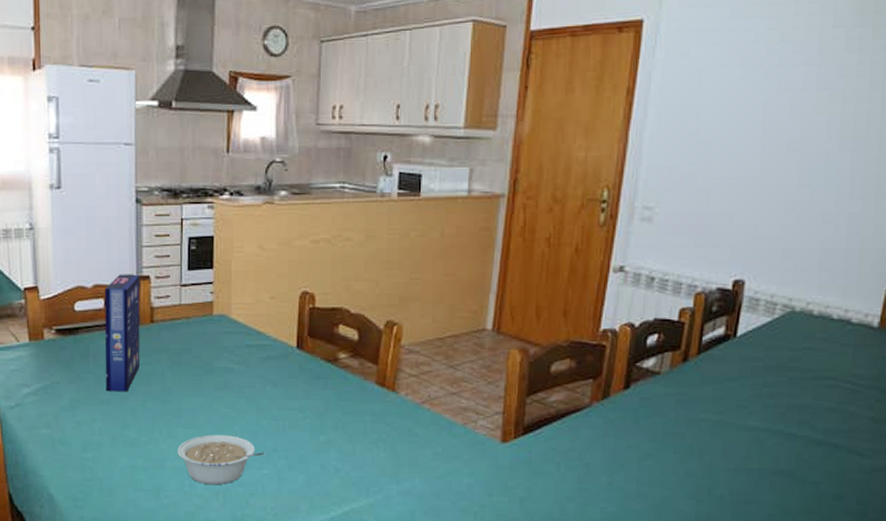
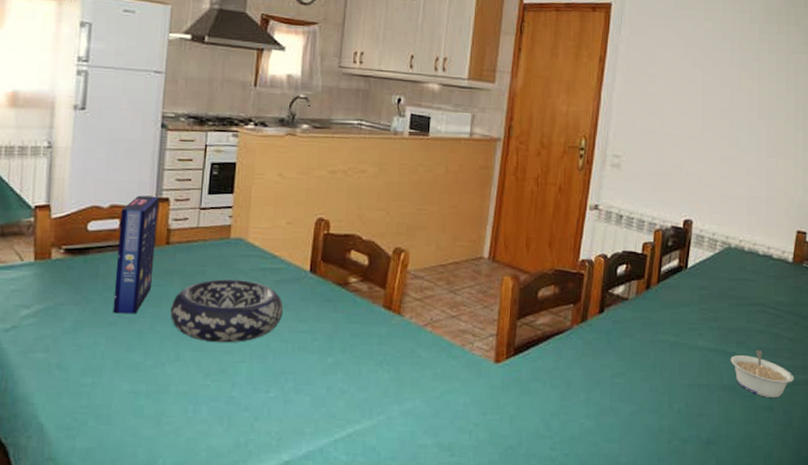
decorative bowl: none [160,357,272,421] -> present [170,279,284,343]
legume: present [177,435,265,485] -> none [183,358,273,410]
legume: none [789,430,873,485] -> present [730,349,794,398]

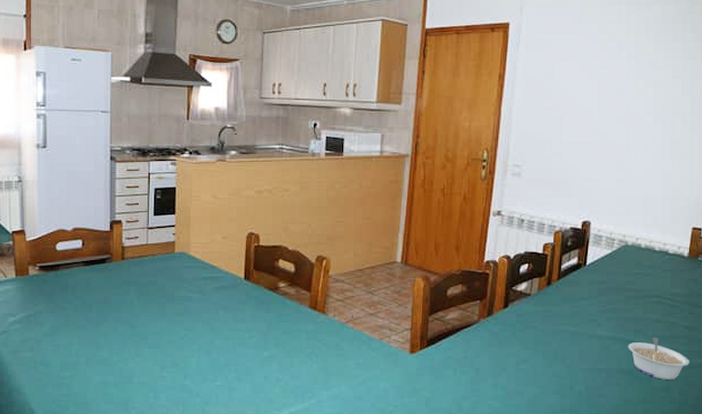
cereal box: present [113,195,160,314] -> none [82,219,113,319]
decorative bowl: present [170,279,284,343] -> none [129,288,224,341]

